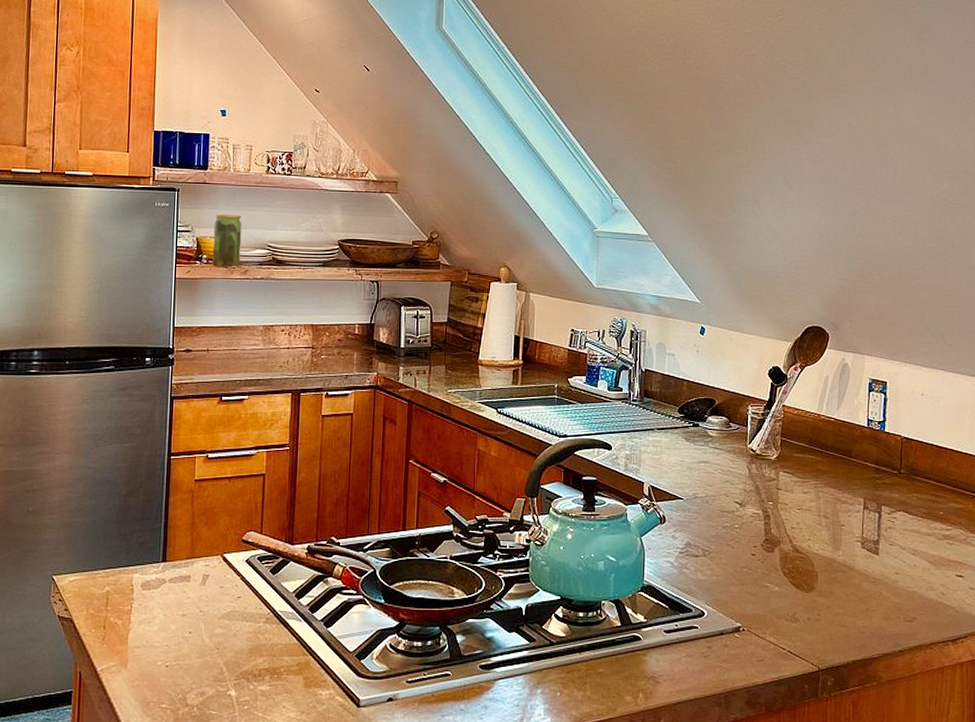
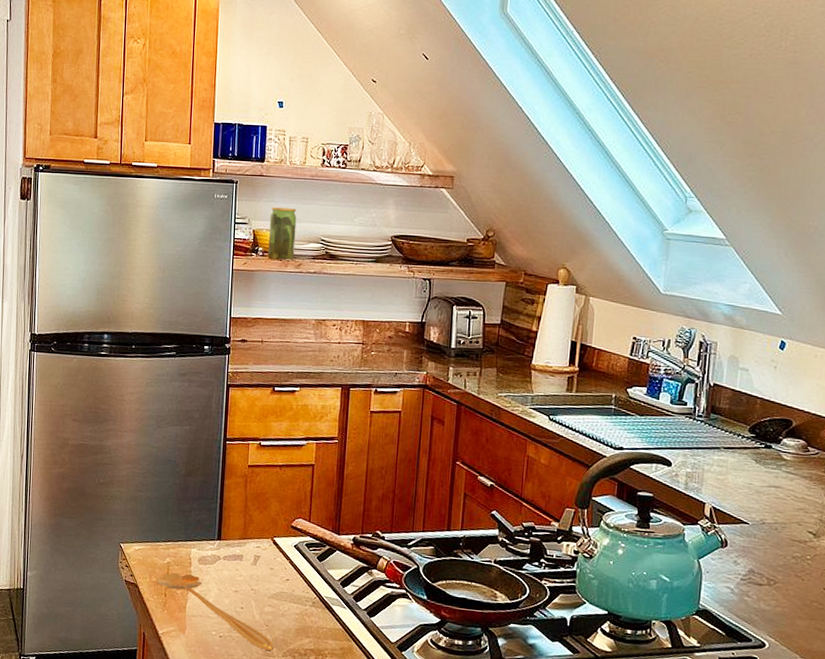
decorative spoon: none [93,602,227,675] -> present [155,572,275,651]

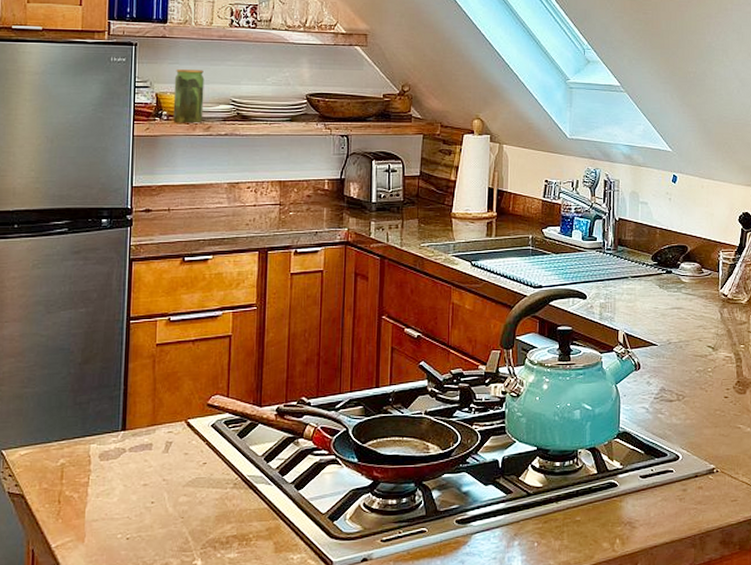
decorative spoon: present [155,572,275,651] -> none [46,473,192,545]

